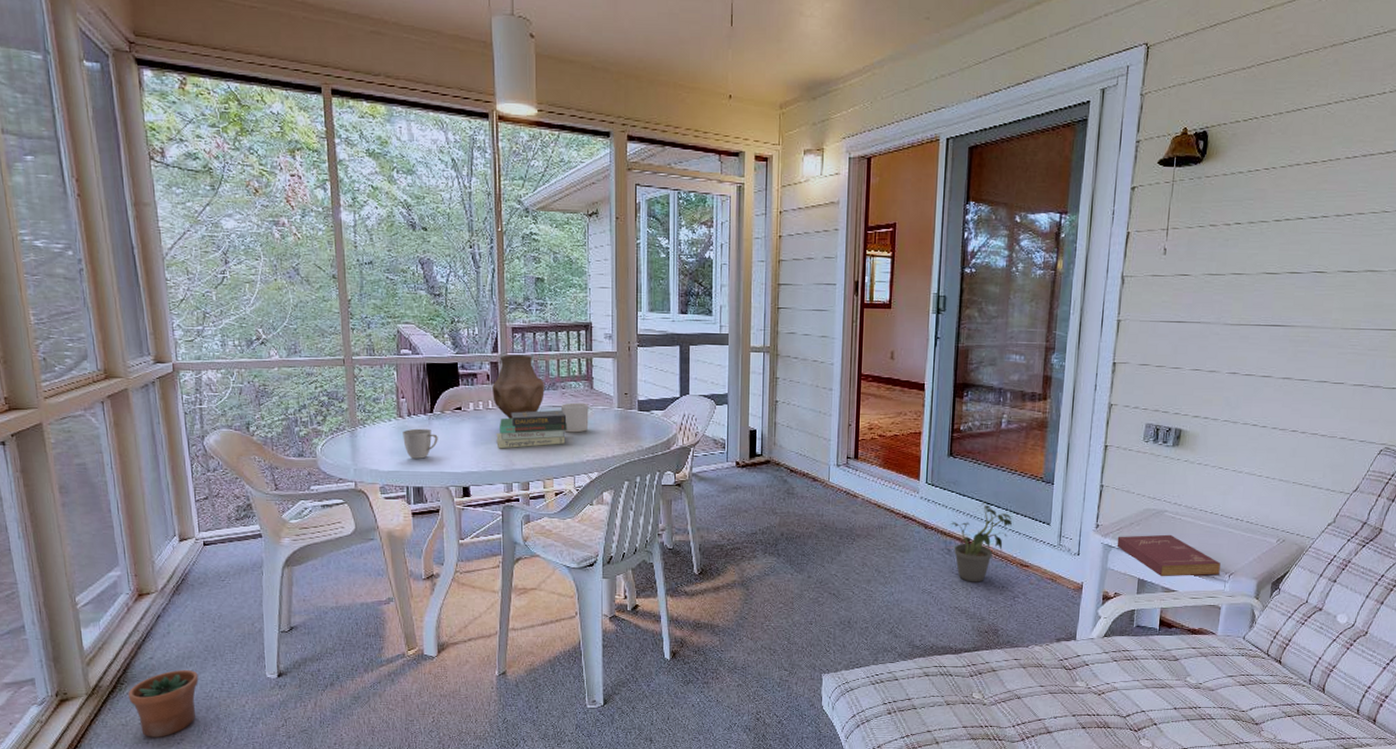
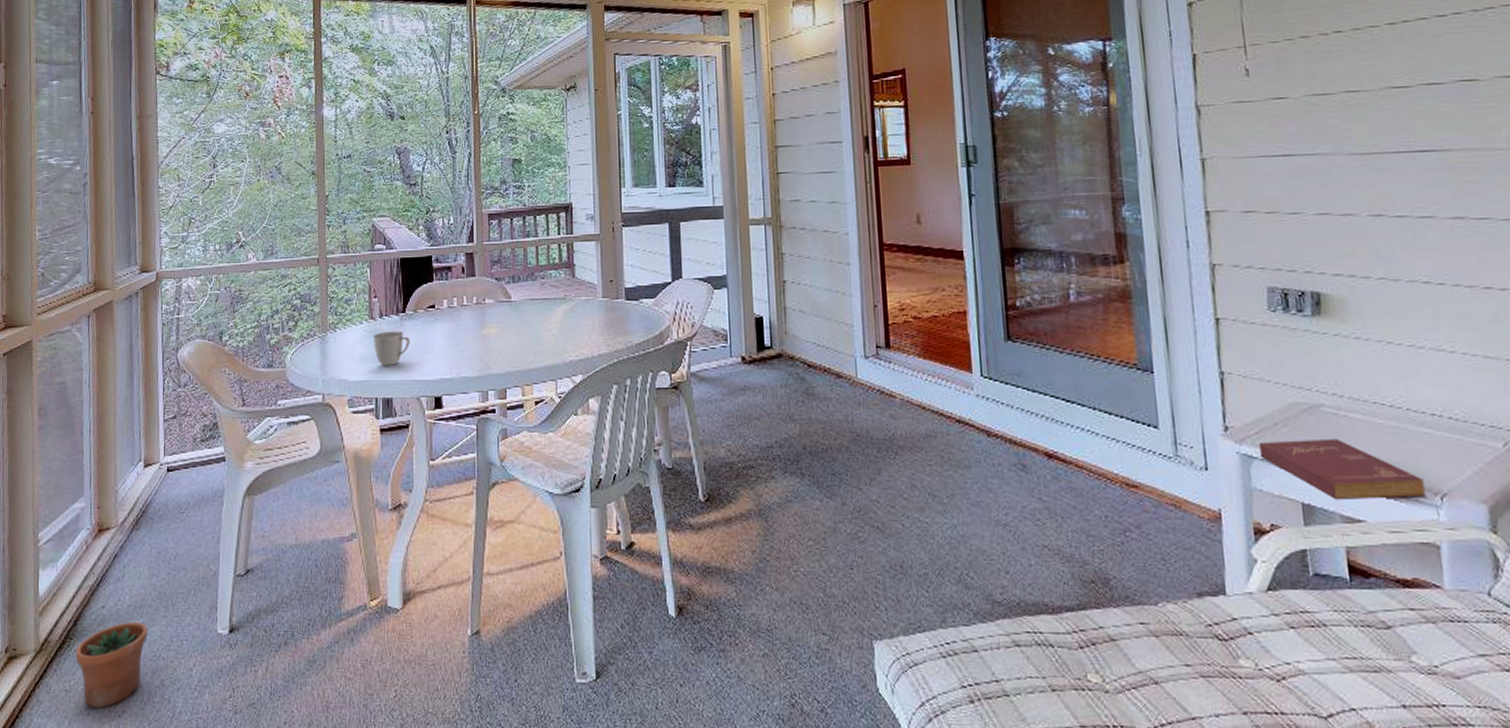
vase: present [492,354,545,419] -> none [467,243,523,316]
books: present [496,410,567,449] -> none [471,303,547,351]
mug: present [561,402,589,433] -> none [541,293,571,329]
potted plant: present [950,502,1013,582] -> none [1020,399,1106,510]

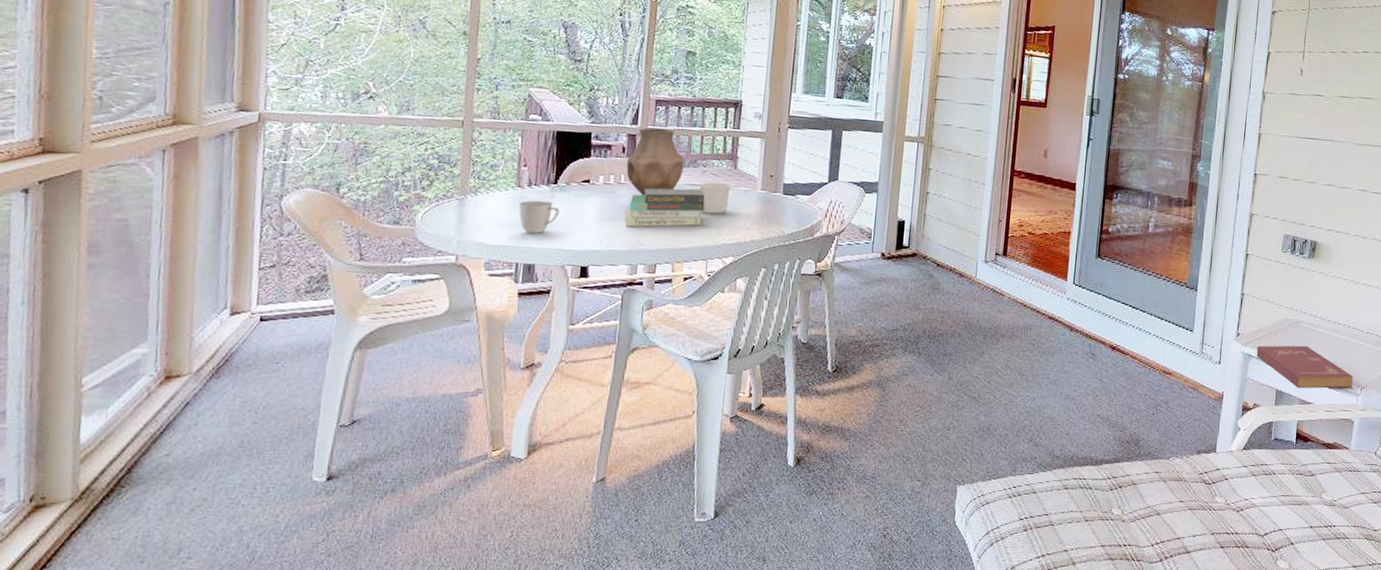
planter: present [75,622,148,708] -> none [127,470,225,555]
vase: none [467,243,523,316] -> present [626,127,685,195]
books: none [471,303,547,351] -> present [624,188,706,227]
mug: none [541,293,571,329] -> present [700,181,730,214]

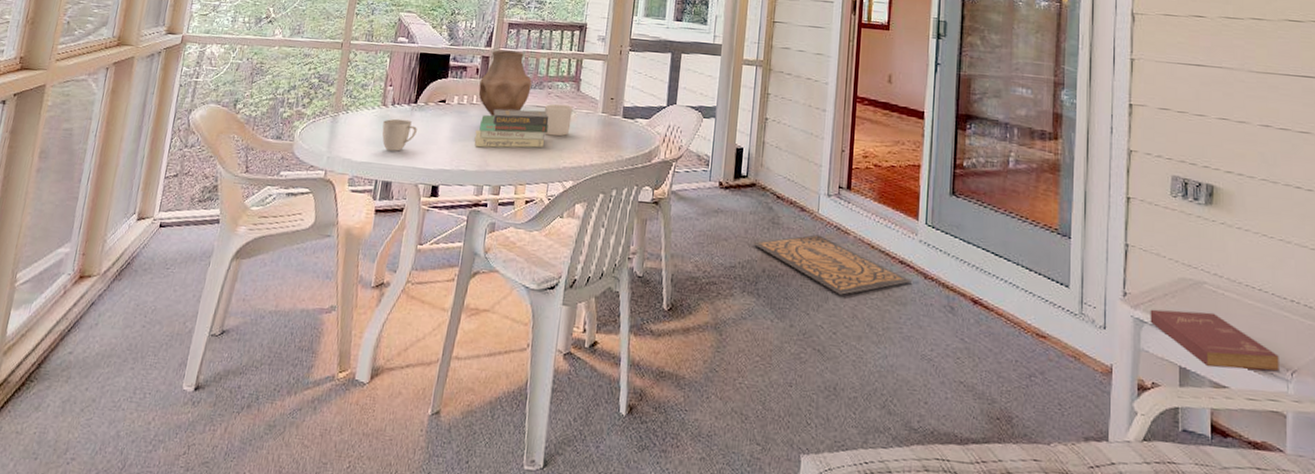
doormat: none [913,297,1059,349] -> present [752,234,911,295]

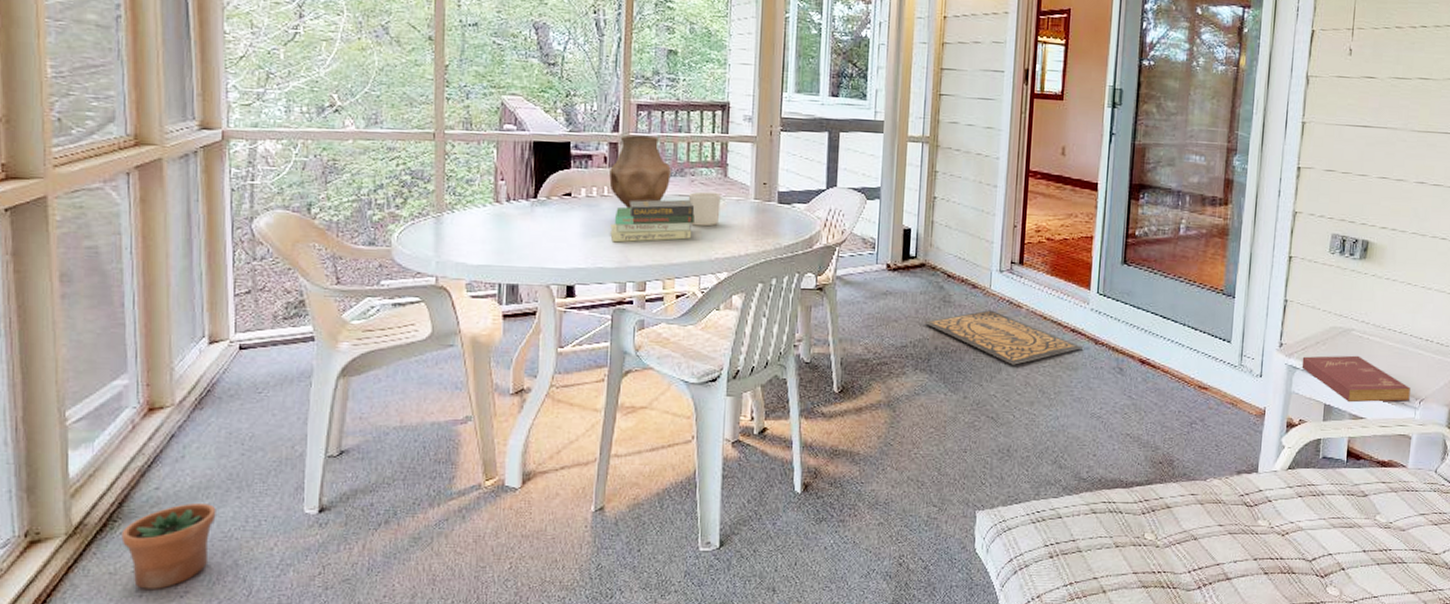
planter: none [33,370,113,453] -> present [121,504,216,589]
mug: present [382,118,417,152] -> none [499,216,541,252]

